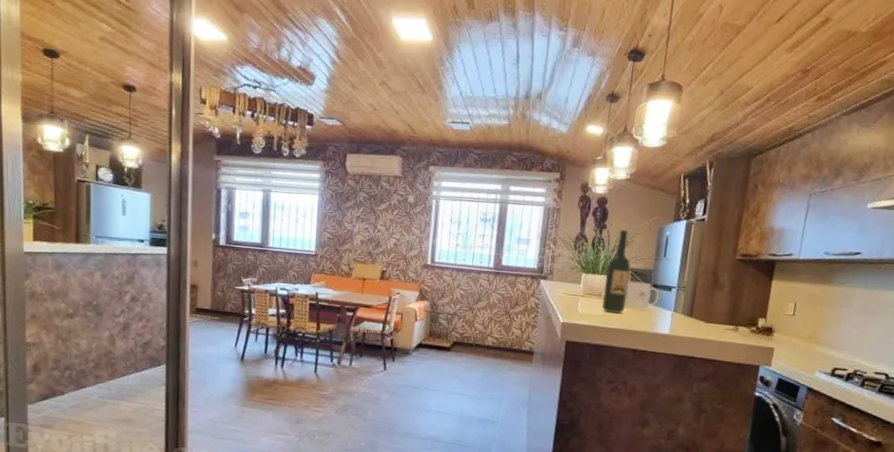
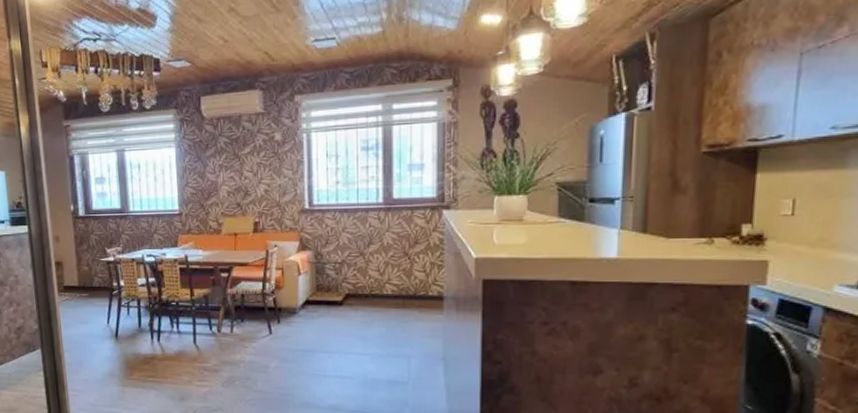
wine bottle: present [602,229,630,314] -> none [525,135,557,240]
mug: present [623,280,660,312] -> none [552,197,599,234]

